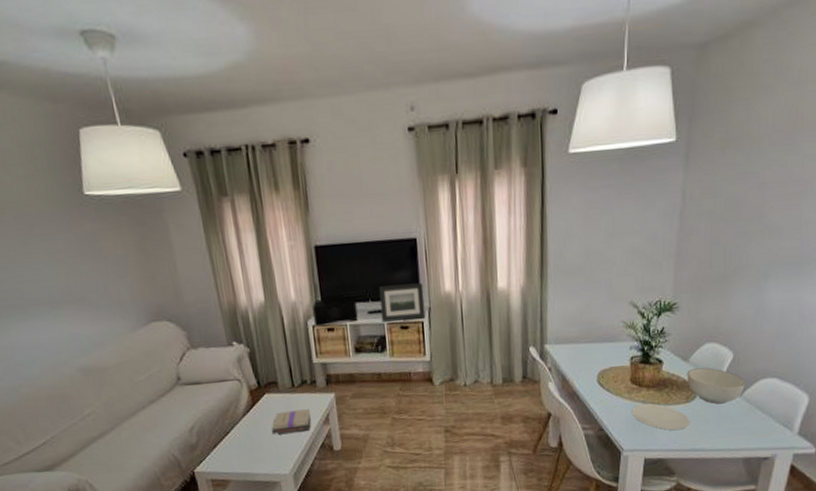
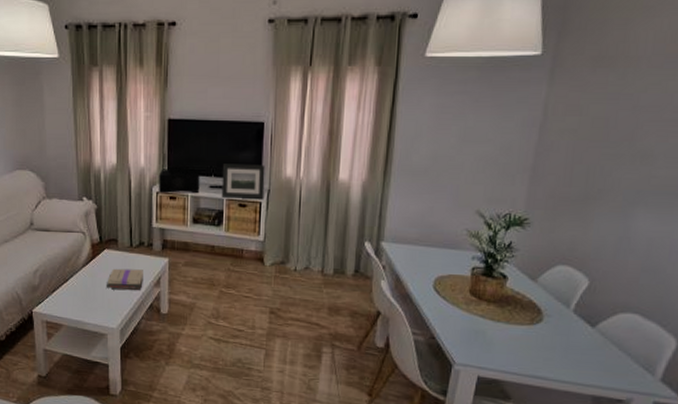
plate: present [632,403,690,431] -> none [468,318,533,353]
bowl: present [687,367,746,404] -> none [533,290,602,333]

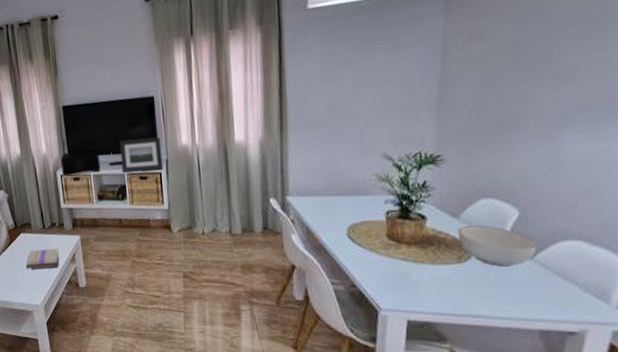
bowl: none [533,290,602,333] -> present [457,225,539,267]

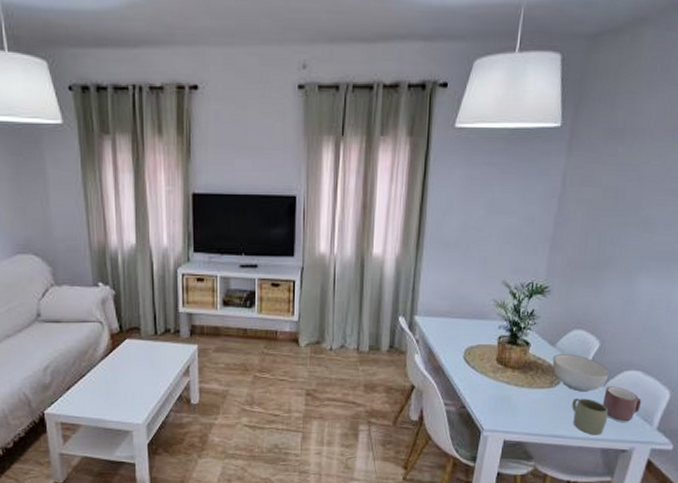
books: present [26,248,60,270] -> none [130,359,171,383]
speaker: present [60,147,101,176] -> none [183,244,229,274]
picture frame: present [119,137,164,173] -> none [253,241,298,277]
mug: none [491,274,543,315] -> present [572,398,609,435]
mug: none [532,259,590,300] -> present [602,386,642,422]

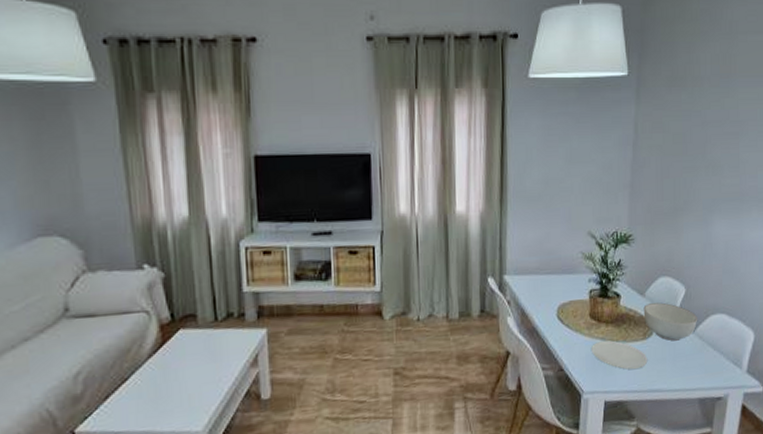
plate: none [495,385,552,415] -> present [592,340,648,370]
mug: present [572,398,609,435] -> none [666,347,701,385]
mug: present [602,386,642,422] -> none [694,332,730,369]

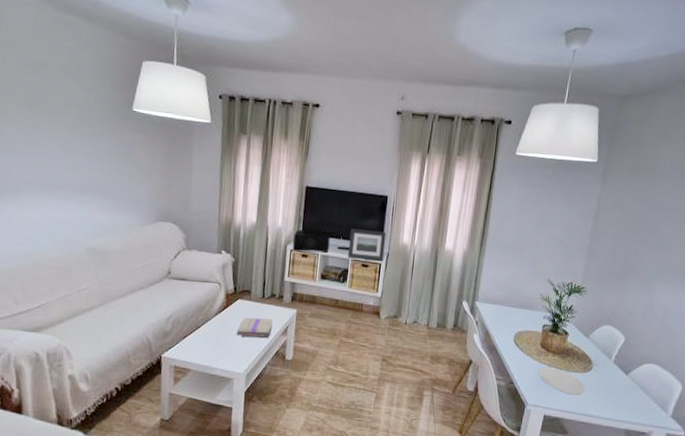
books: none [185,348,235,381] -> present [237,317,273,338]
speaker: none [246,210,300,248] -> present [293,226,331,254]
picture frame: none [326,202,378,246] -> present [347,228,387,261]
bowl: present [643,302,698,341] -> none [586,344,633,379]

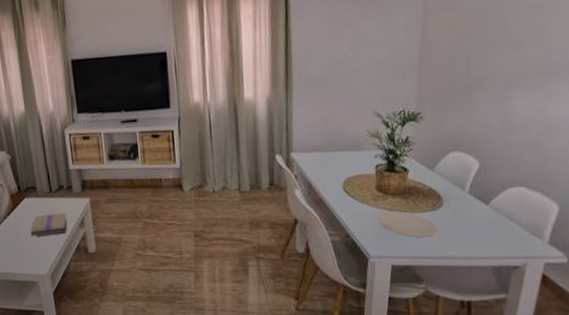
speaker: present [293,226,331,254] -> none [68,103,112,134]
picture frame: present [347,228,387,261] -> none [131,93,176,131]

